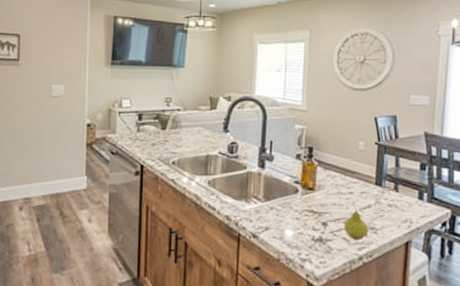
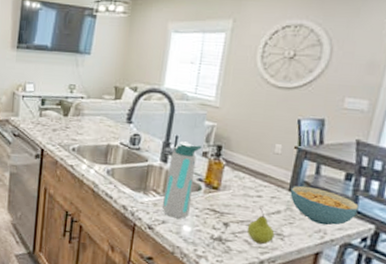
water bottle: none [263,146,295,223] -> present [162,141,202,219]
cereal bowl: none [377,178,435,215] -> present [290,185,359,226]

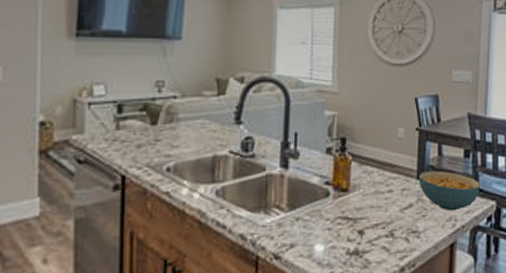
water bottle: present [162,141,202,219] -> none [288,138,325,238]
fruit: present [247,207,275,245] -> none [383,203,411,249]

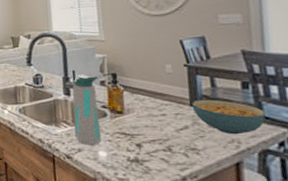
water bottle: none [288,138,325,238] -> present [72,74,102,145]

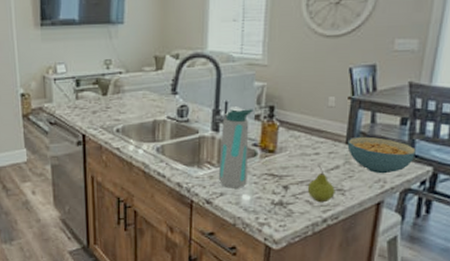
fruit: none [160,125,190,161] -> present [307,164,335,203]

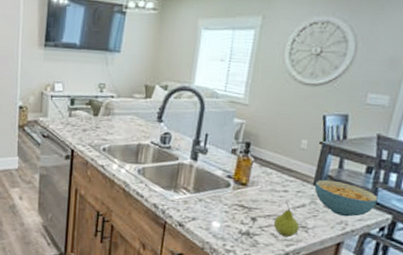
water bottle: present [218,106,253,188] -> none [192,139,231,215]

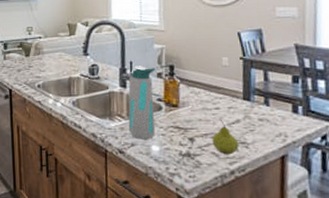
water bottle: none [192,139,231,215] -> present [128,66,155,139]
cereal bowl: present [314,179,378,217] -> none [244,93,312,128]

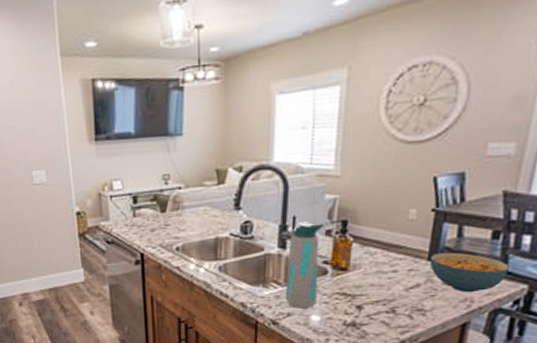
fruit: present [211,118,239,155] -> none [383,283,415,324]
cereal bowl: none [244,93,312,128] -> present [429,252,509,293]

